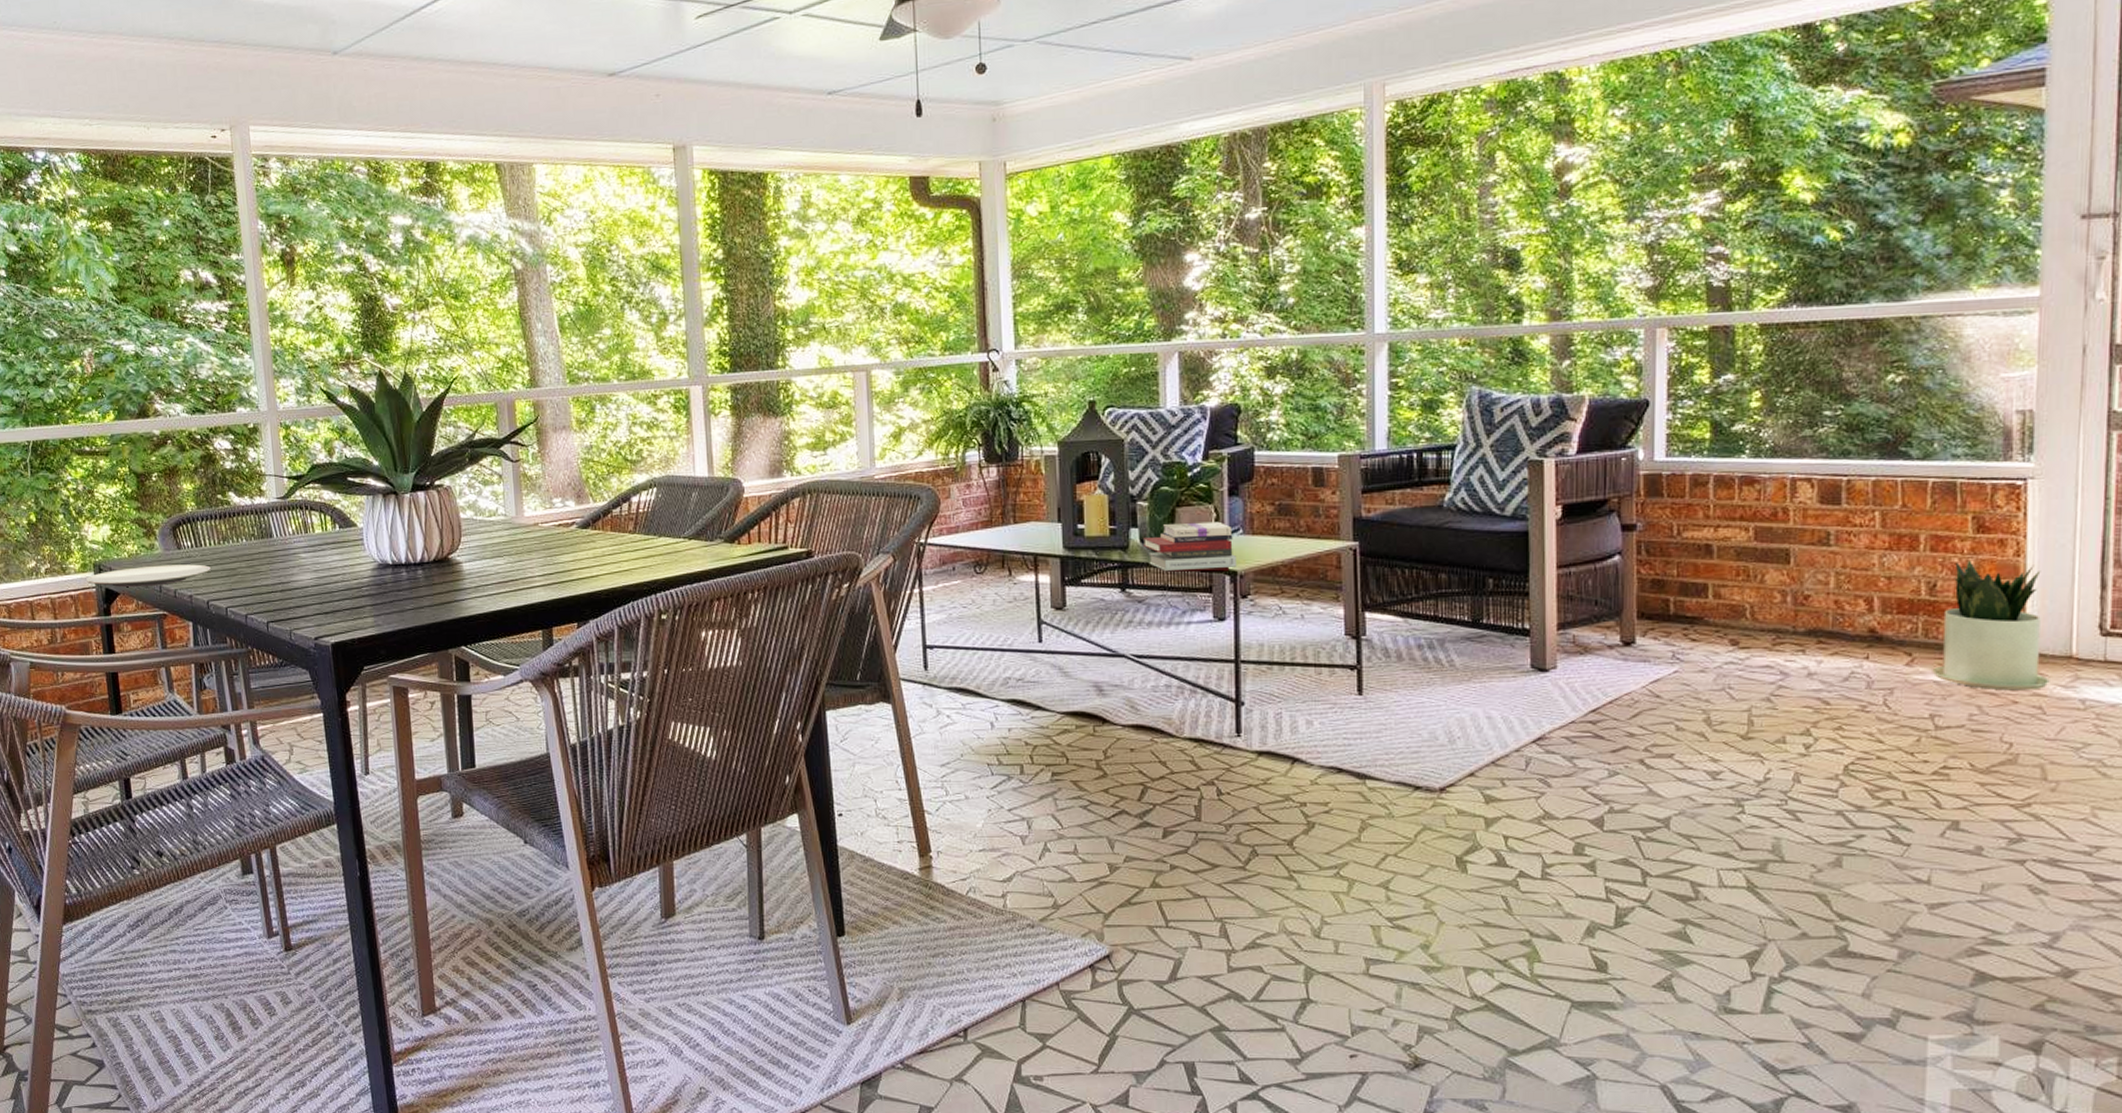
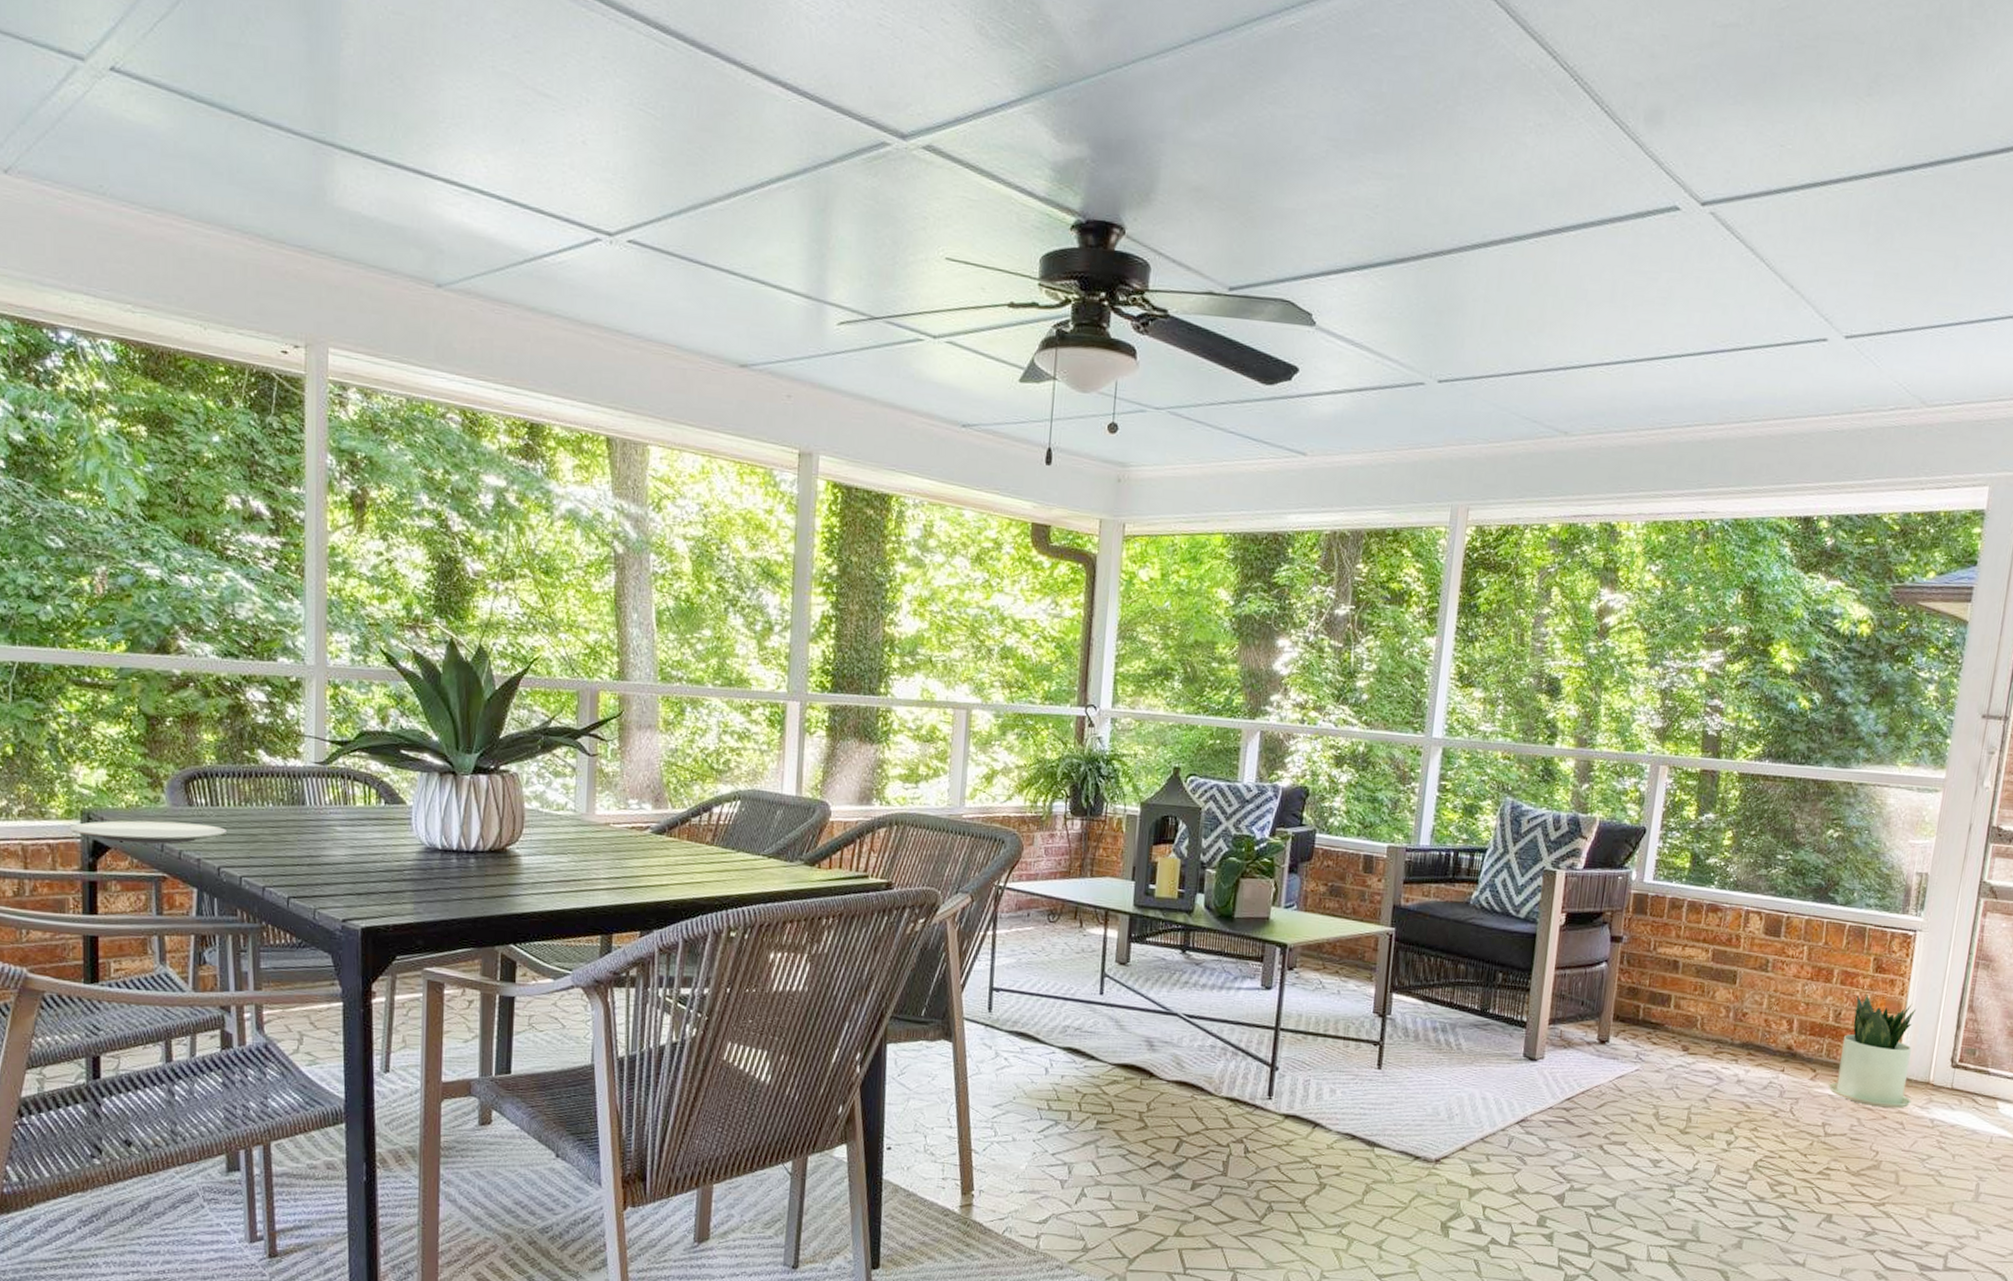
books: present [1142,521,1238,573] -> none [1207,893,1289,944]

